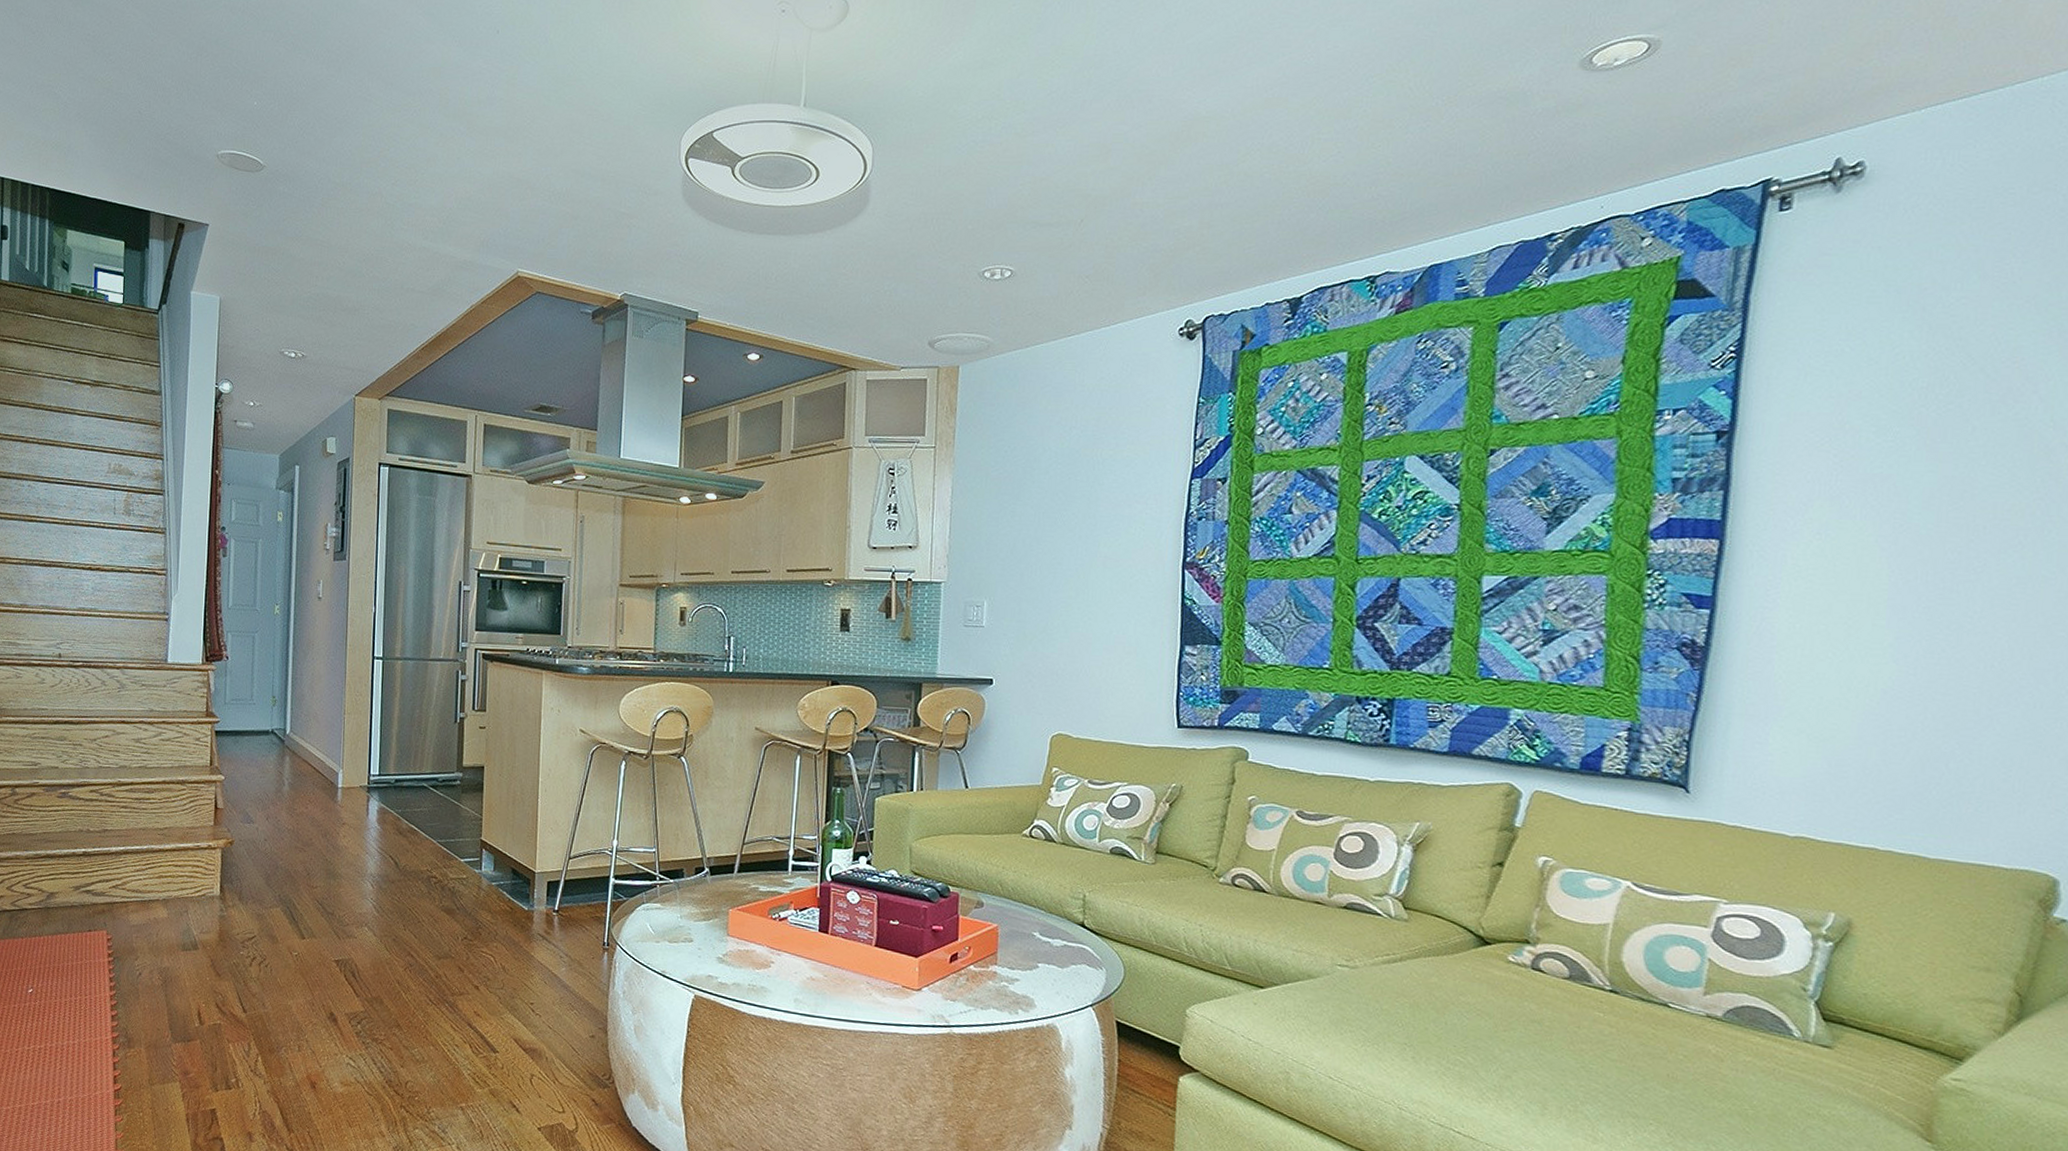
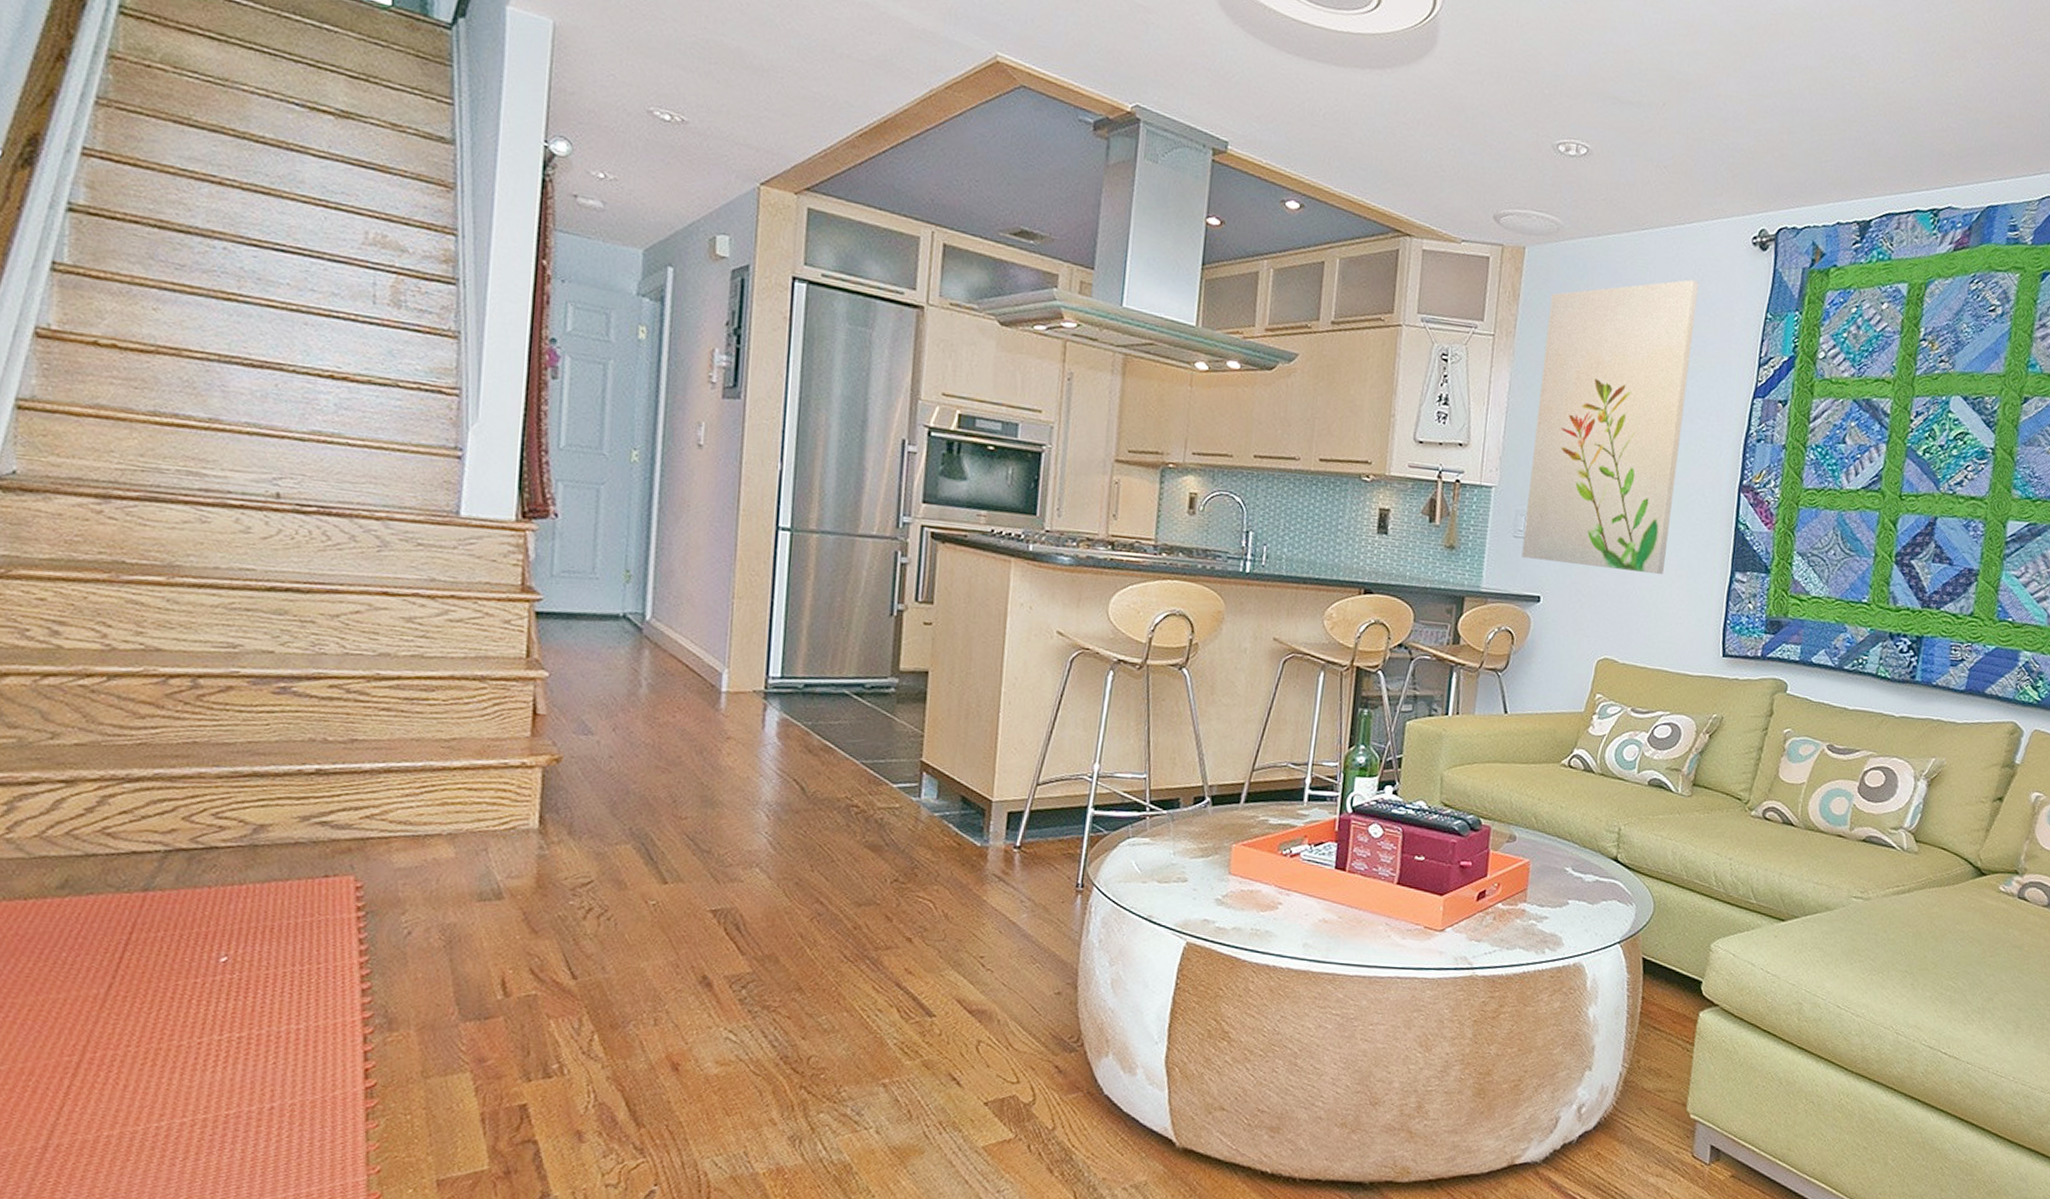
wall art: none [972,376,1128,652] -> present [1521,279,1700,574]

